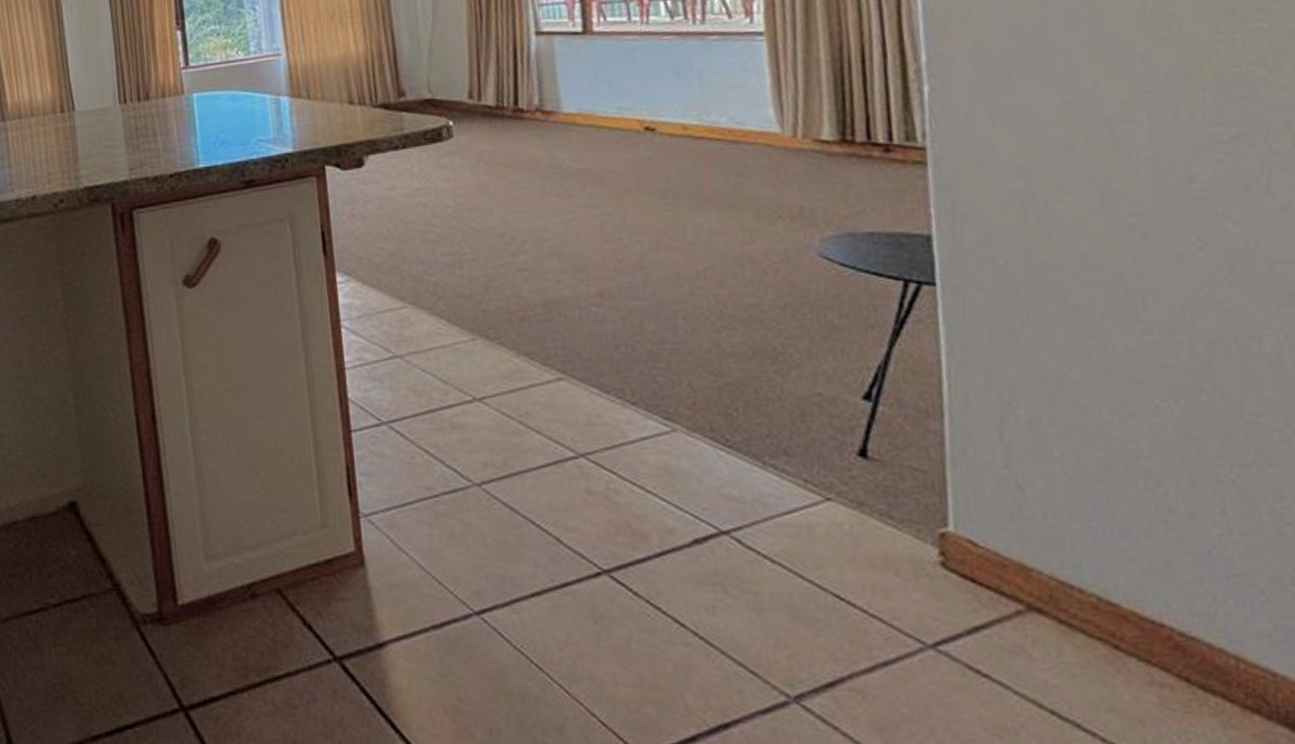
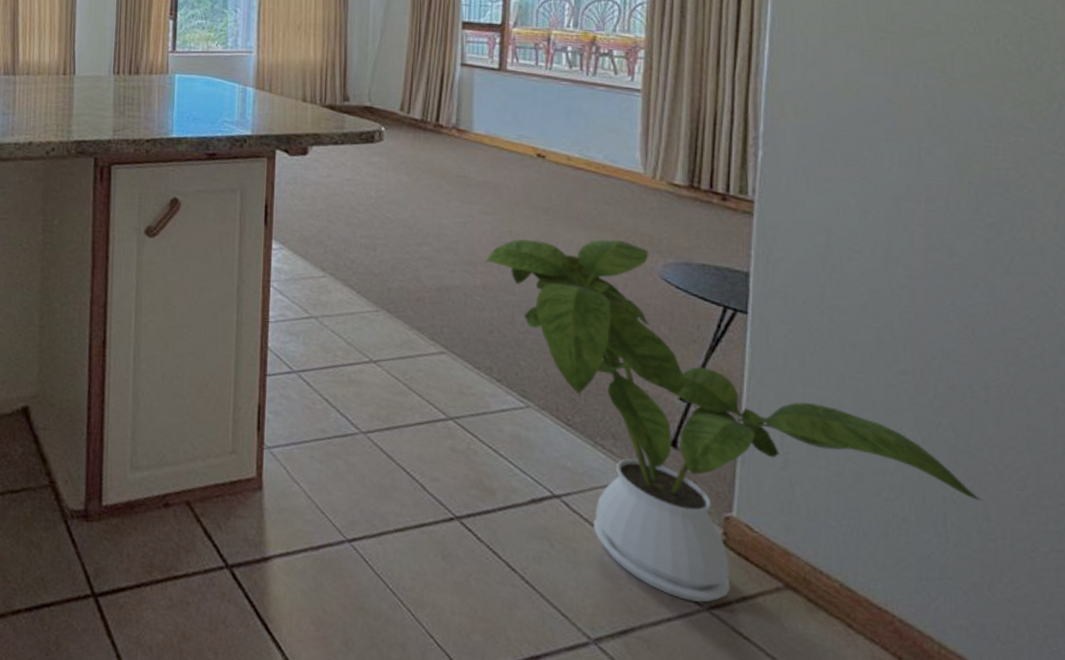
house plant: none [597,216,1270,640] -> present [485,239,983,603]

